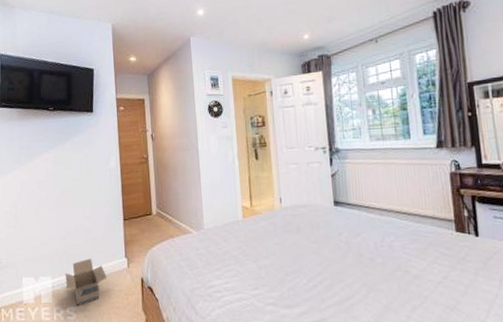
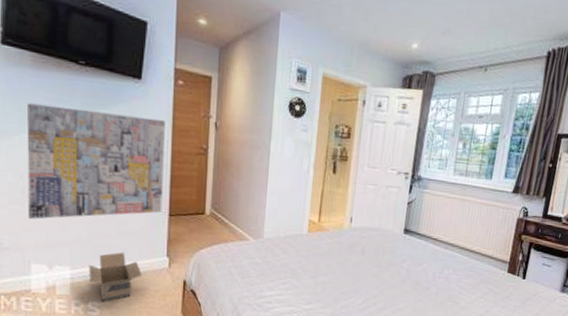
wall art: none [16,140,118,239] -> present [27,103,165,219]

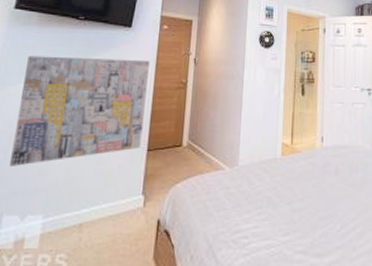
cardboard box: present [89,252,142,303] -> none [60,194,115,254]

